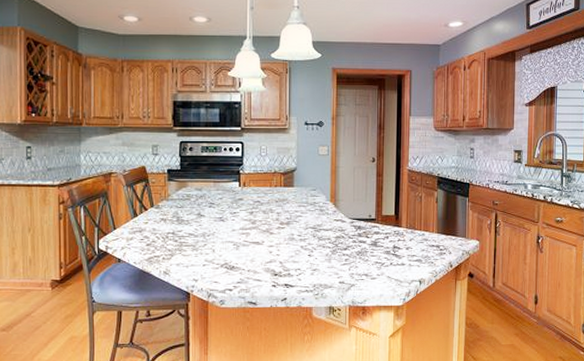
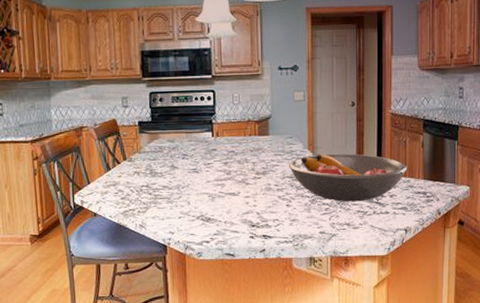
fruit bowl: none [311,206,423,253] -> present [288,154,408,202]

